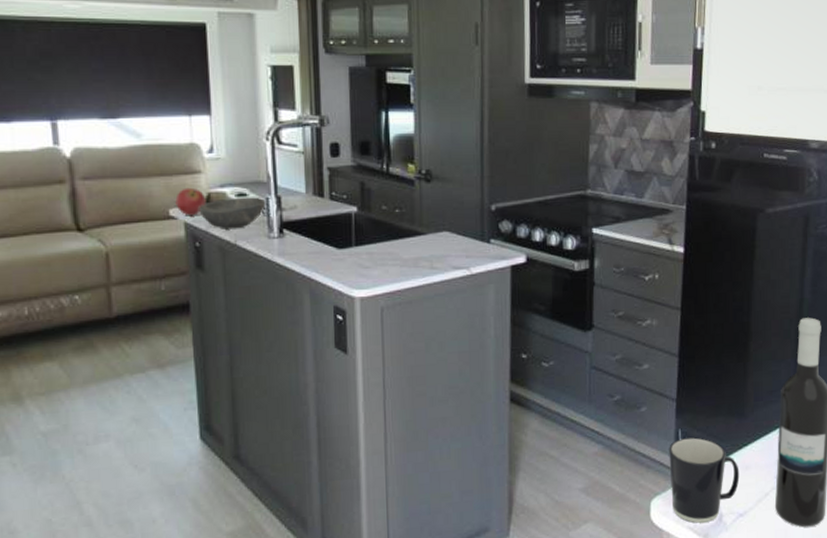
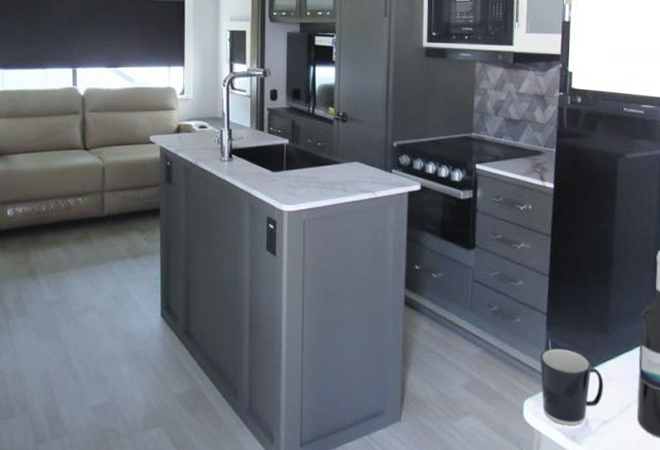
fruit: present [175,187,206,216] -> none [155,120,177,142]
bowl: present [199,197,266,230] -> none [171,129,221,153]

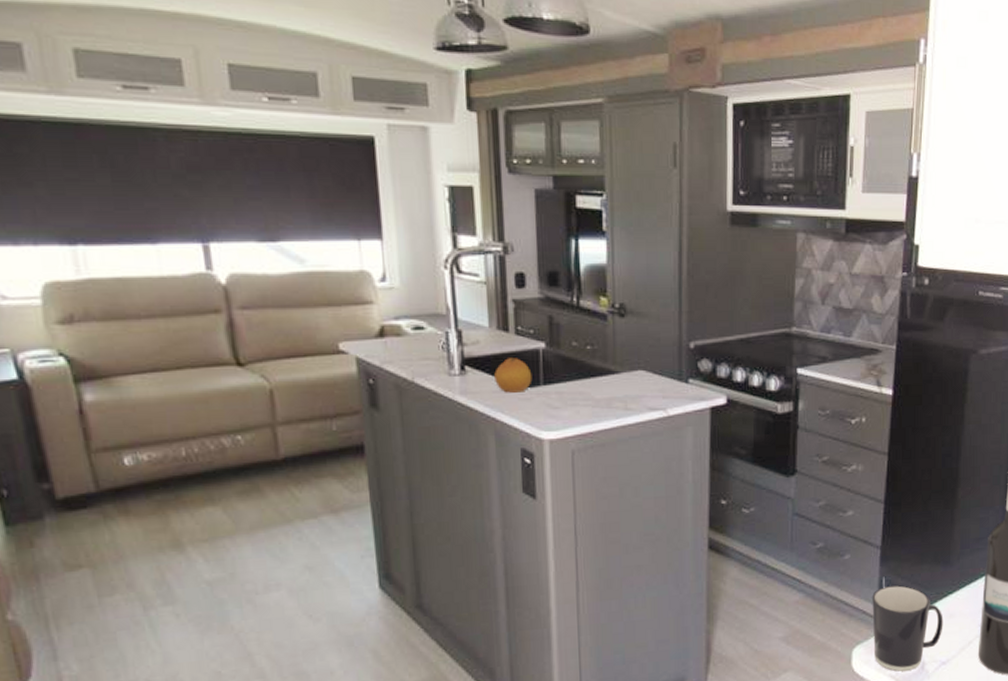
fruit: none [252,150,278,175] -> present [494,358,532,393]

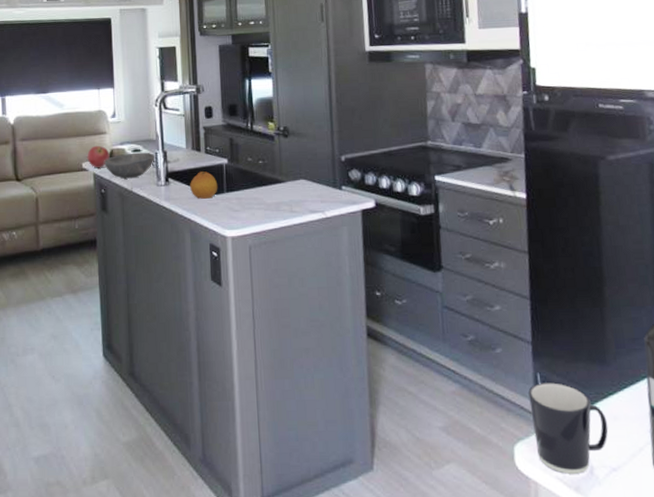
fruit: none [345,319,380,351] -> present [87,145,110,168]
bowl: none [371,330,446,366] -> present [104,152,155,179]

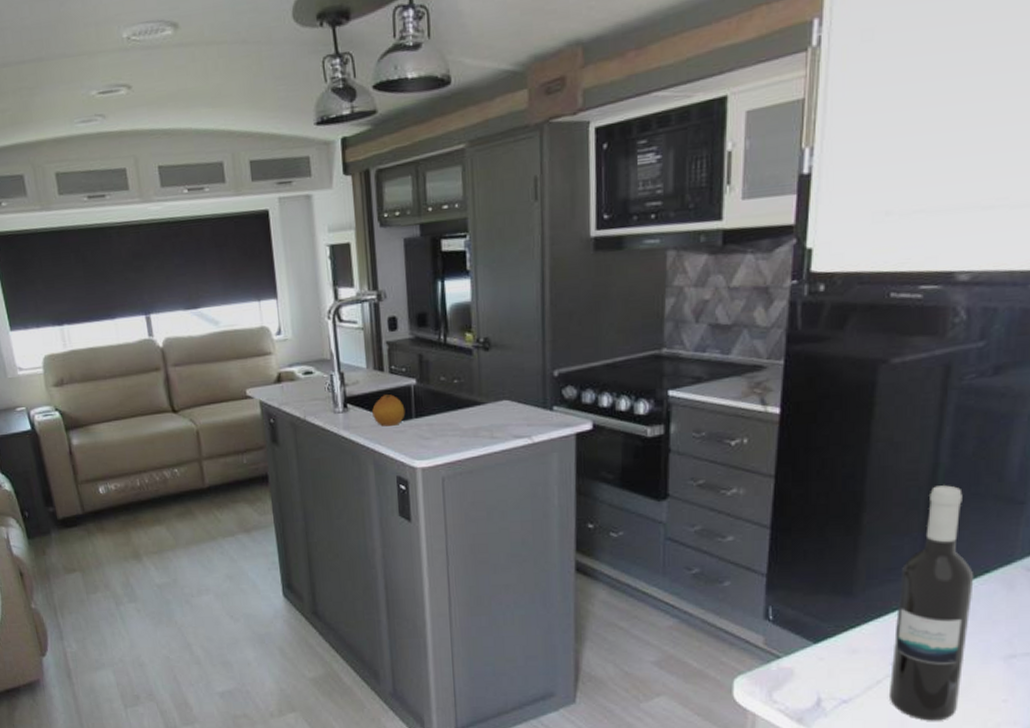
fruit: present [87,145,110,168] -> none [251,368,277,395]
bowl: present [104,152,155,179] -> none [271,374,331,406]
mug: present [528,382,609,474] -> none [757,616,844,706]

